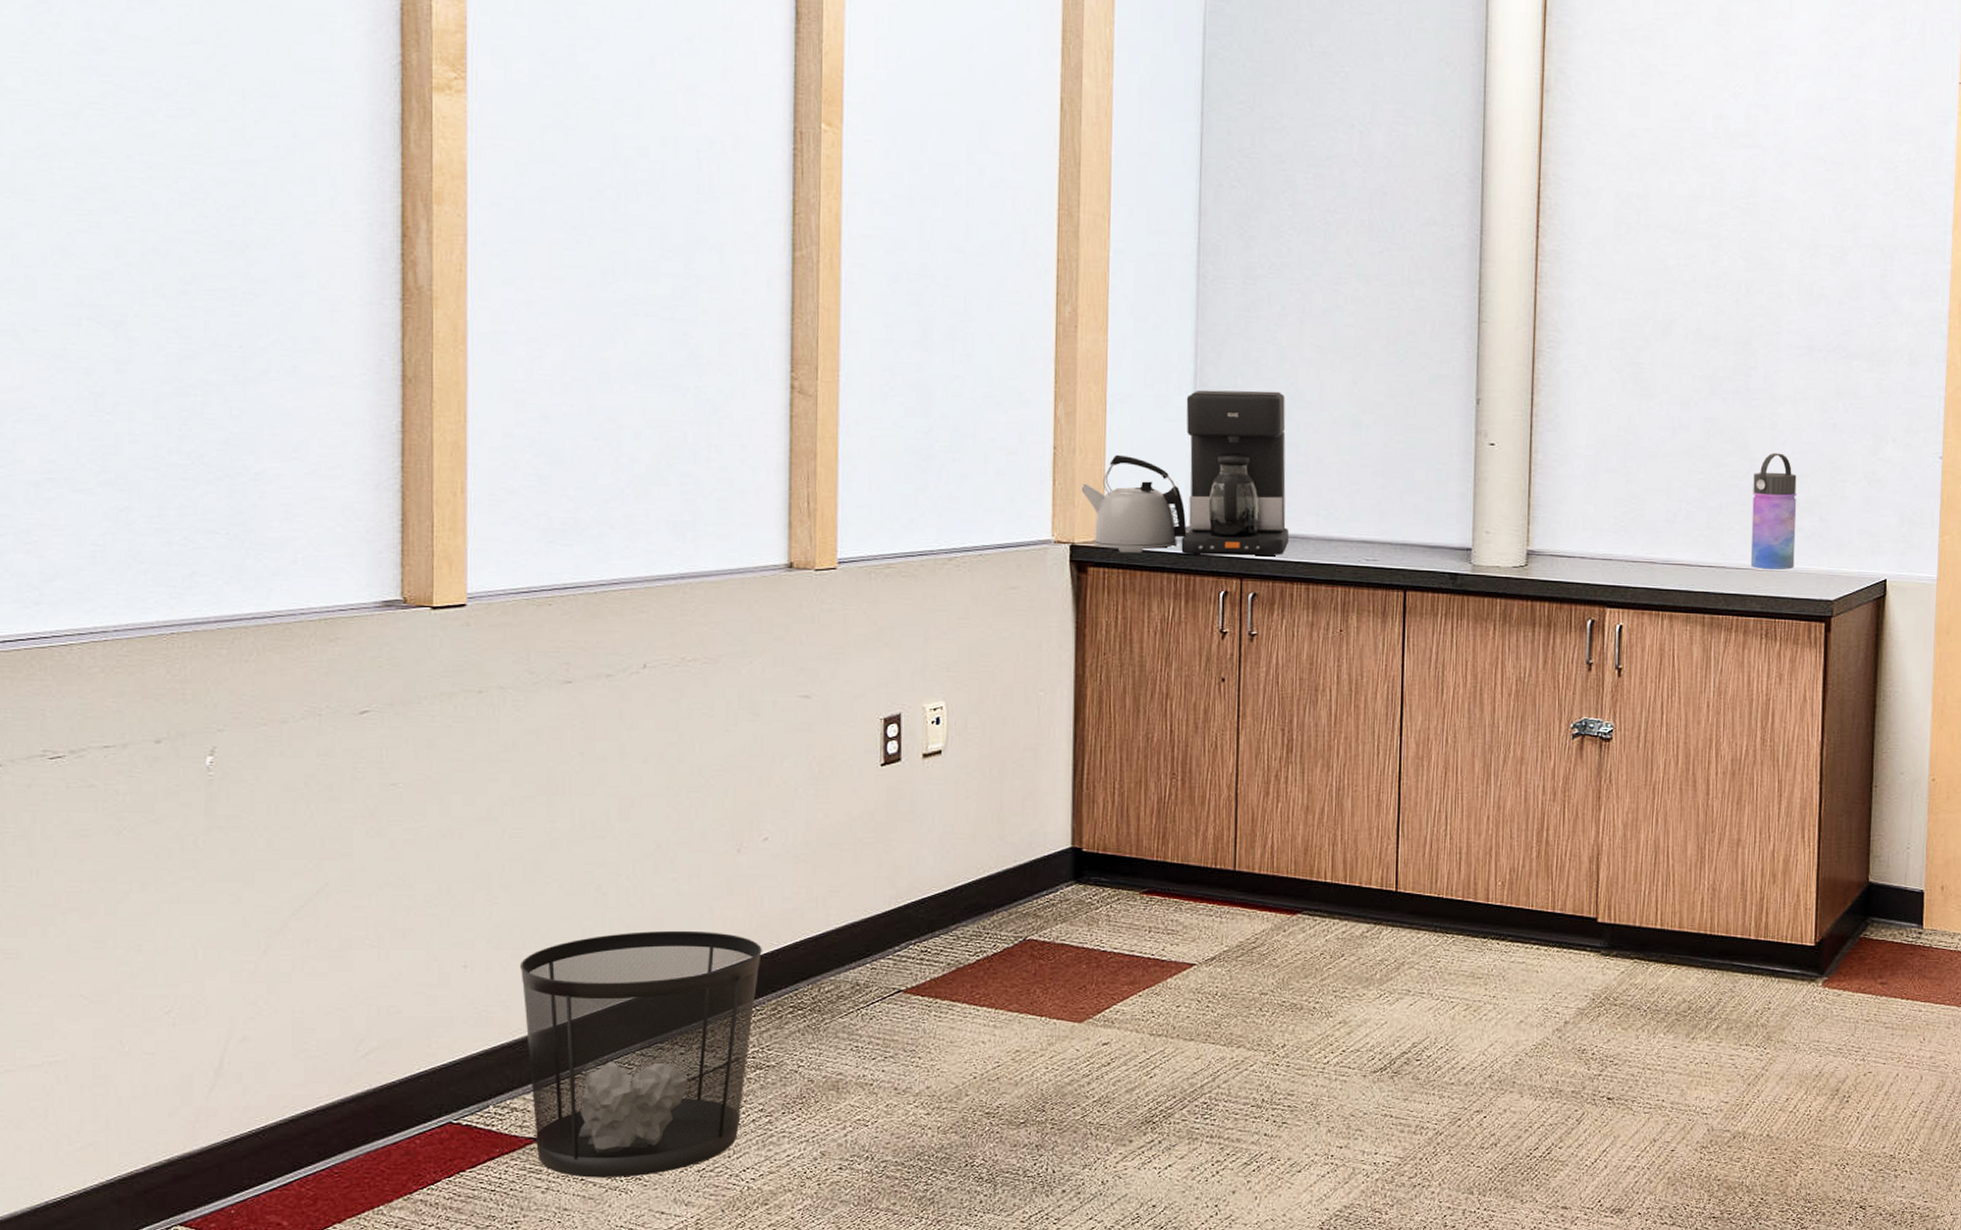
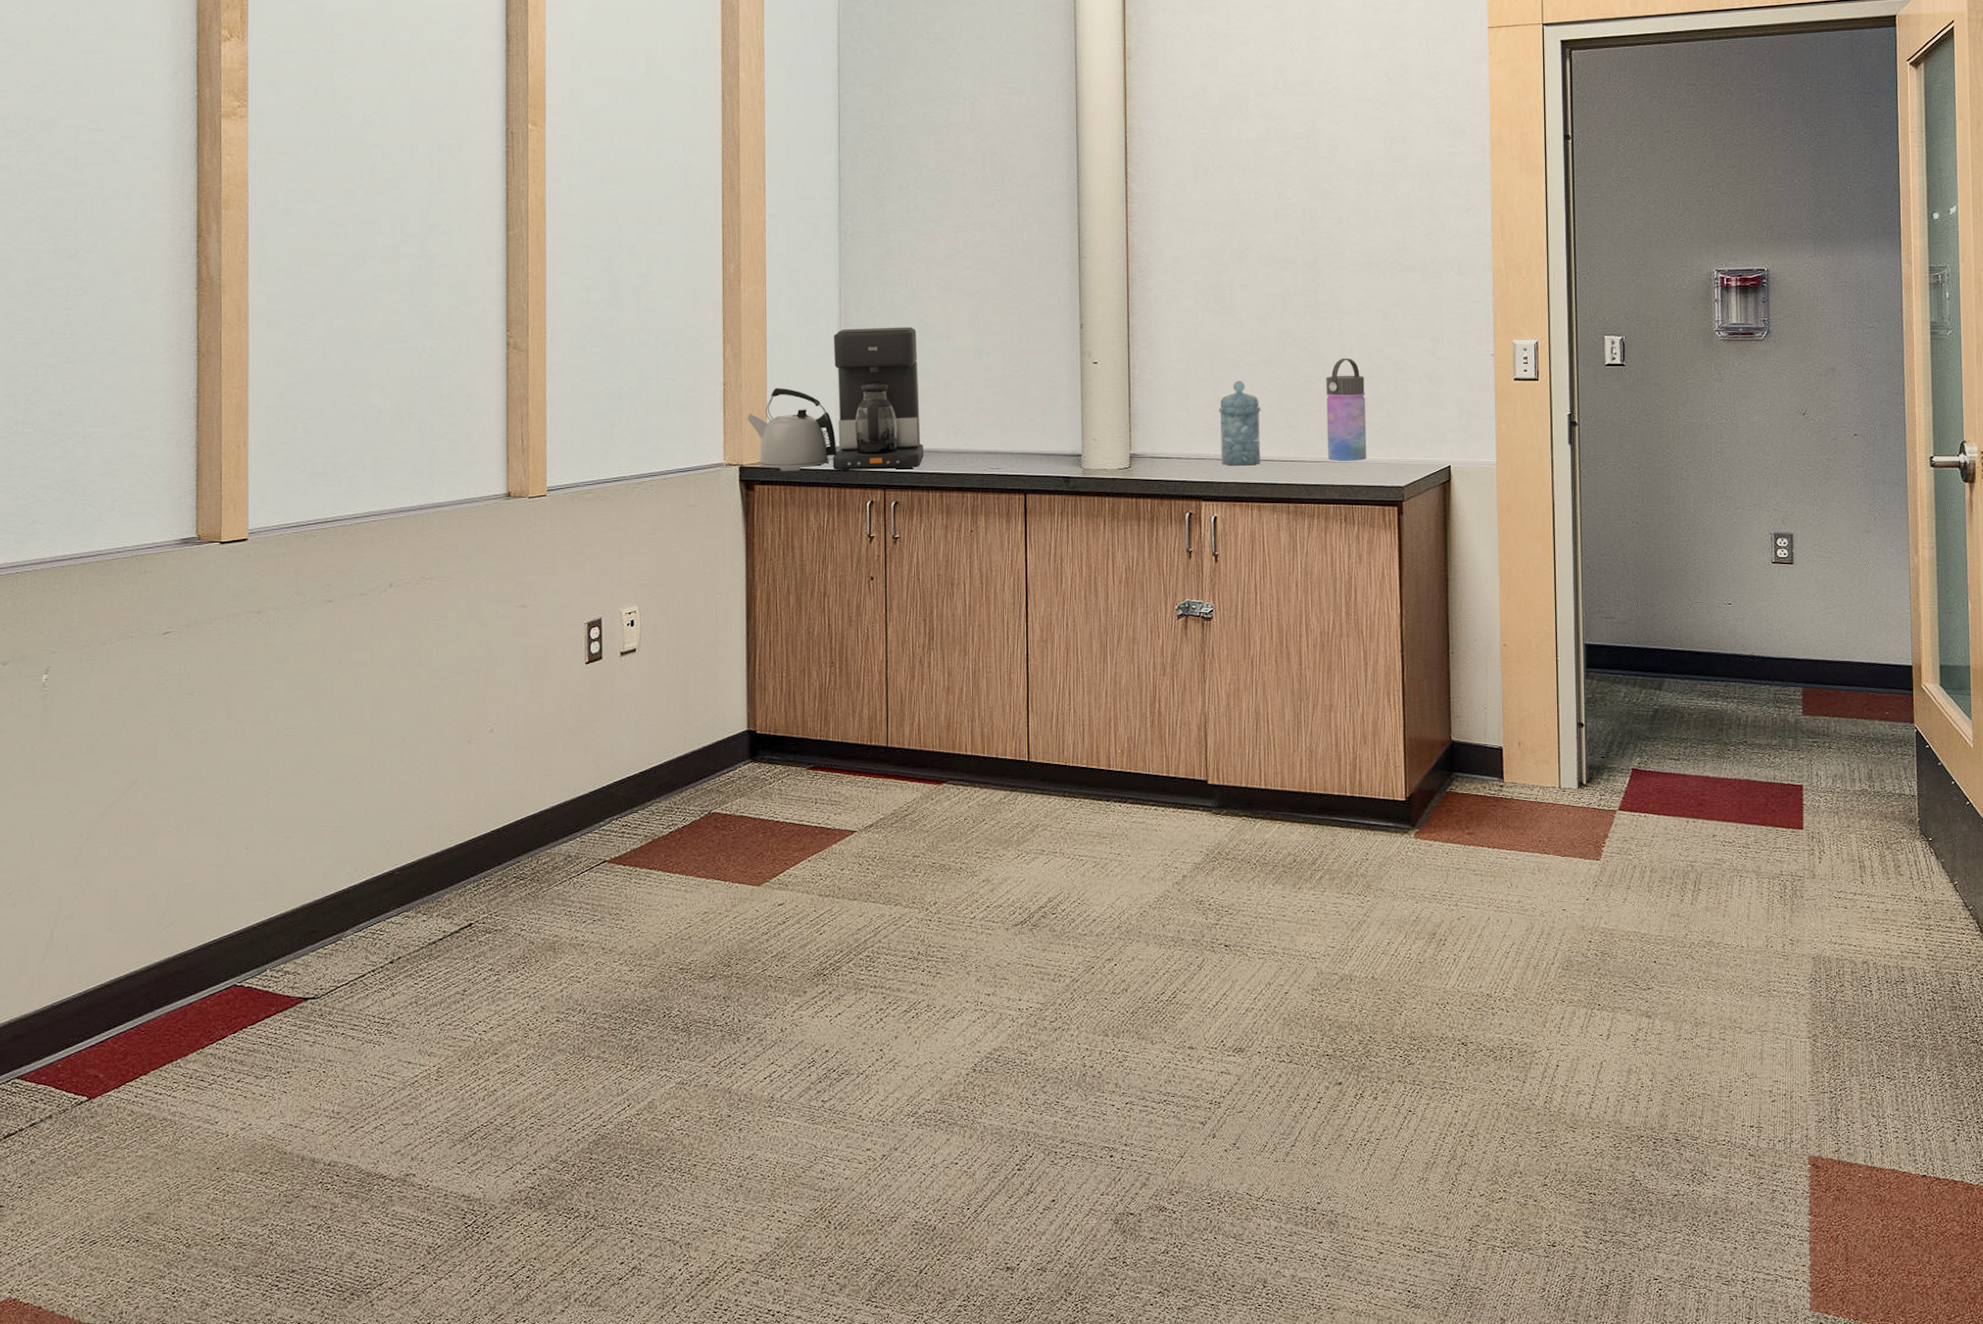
waste bin: present [519,930,762,1178] -> none [291,812,489,1032]
canister: none [1630,473,1679,570] -> present [1218,381,1262,466]

